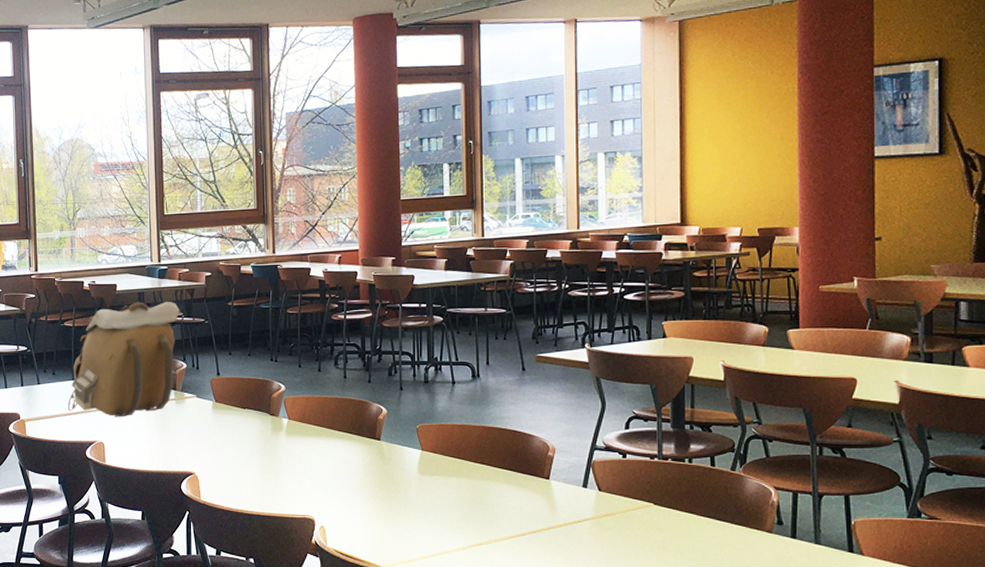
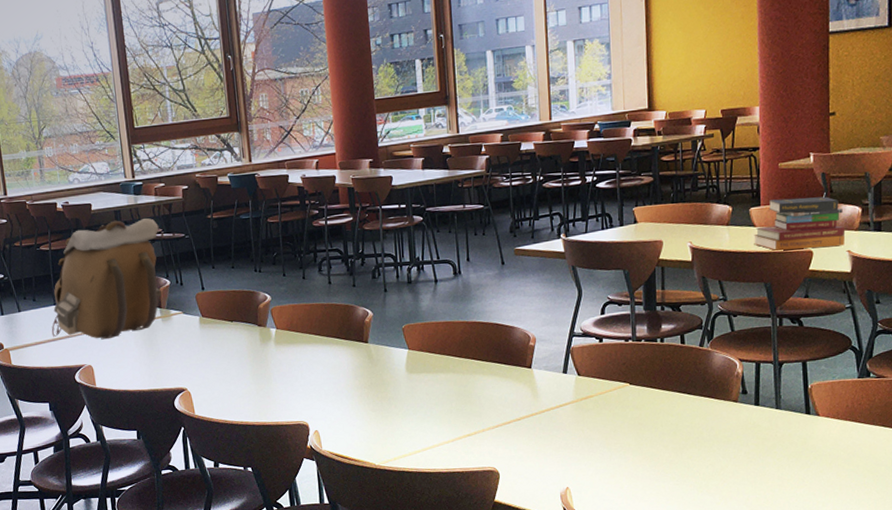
books: none [792,322,893,377] -> present [754,196,846,251]

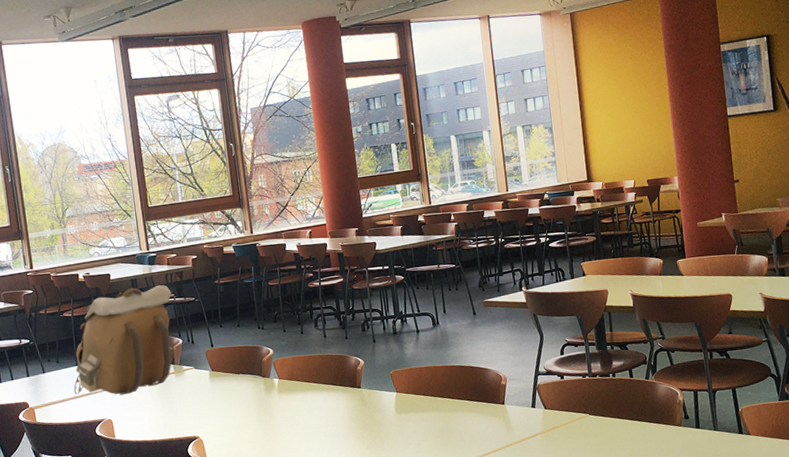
books: present [754,196,846,251] -> none [682,249,757,295]

